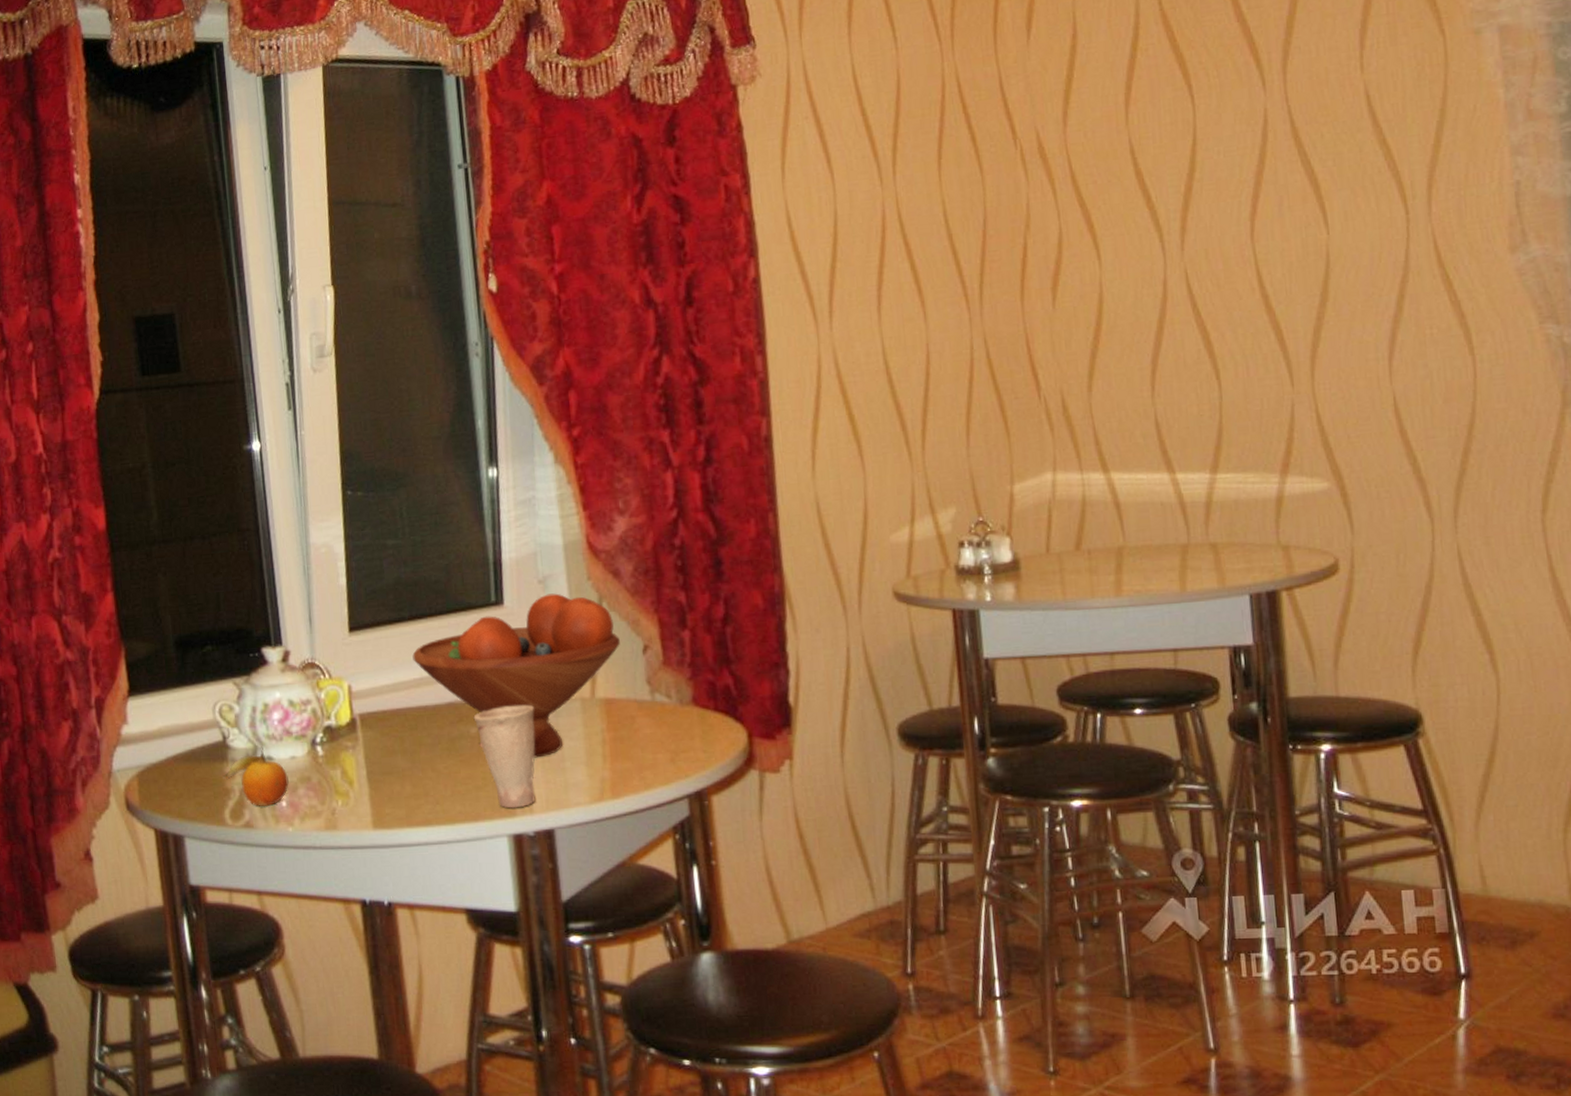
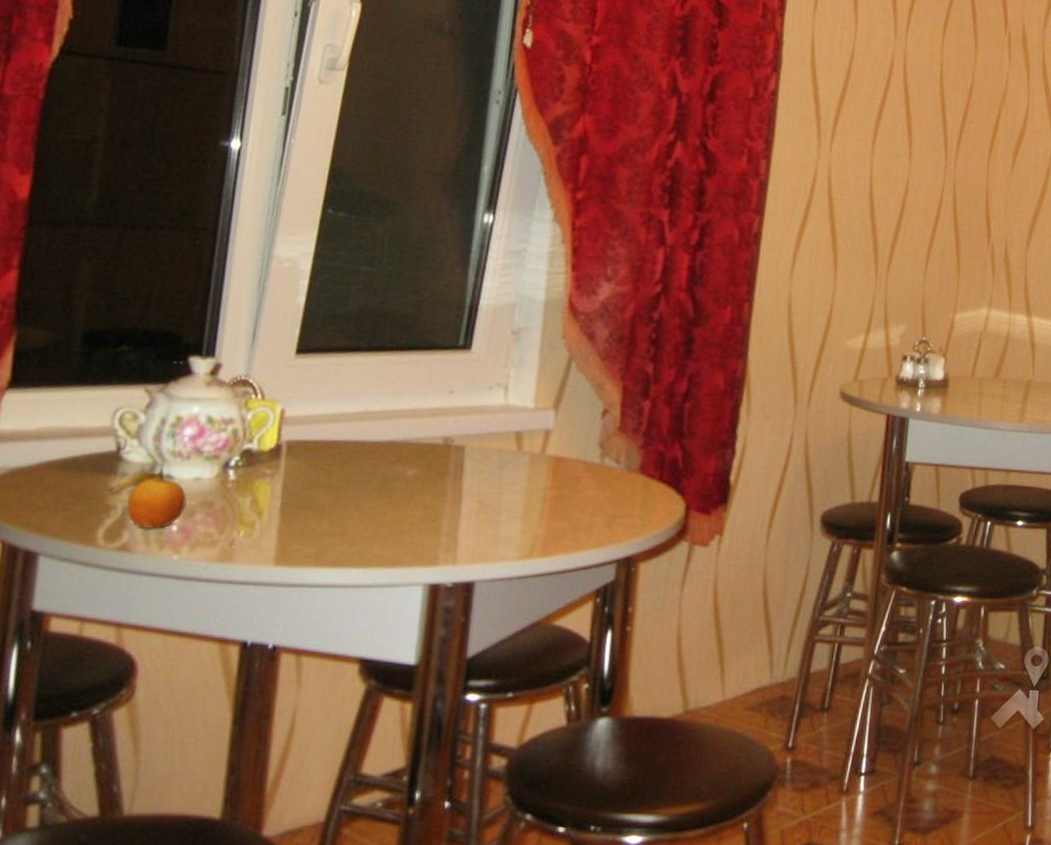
fruit bowl: present [412,593,620,758] -> none [361,346,582,508]
cup: present [473,705,536,809] -> none [413,452,480,557]

